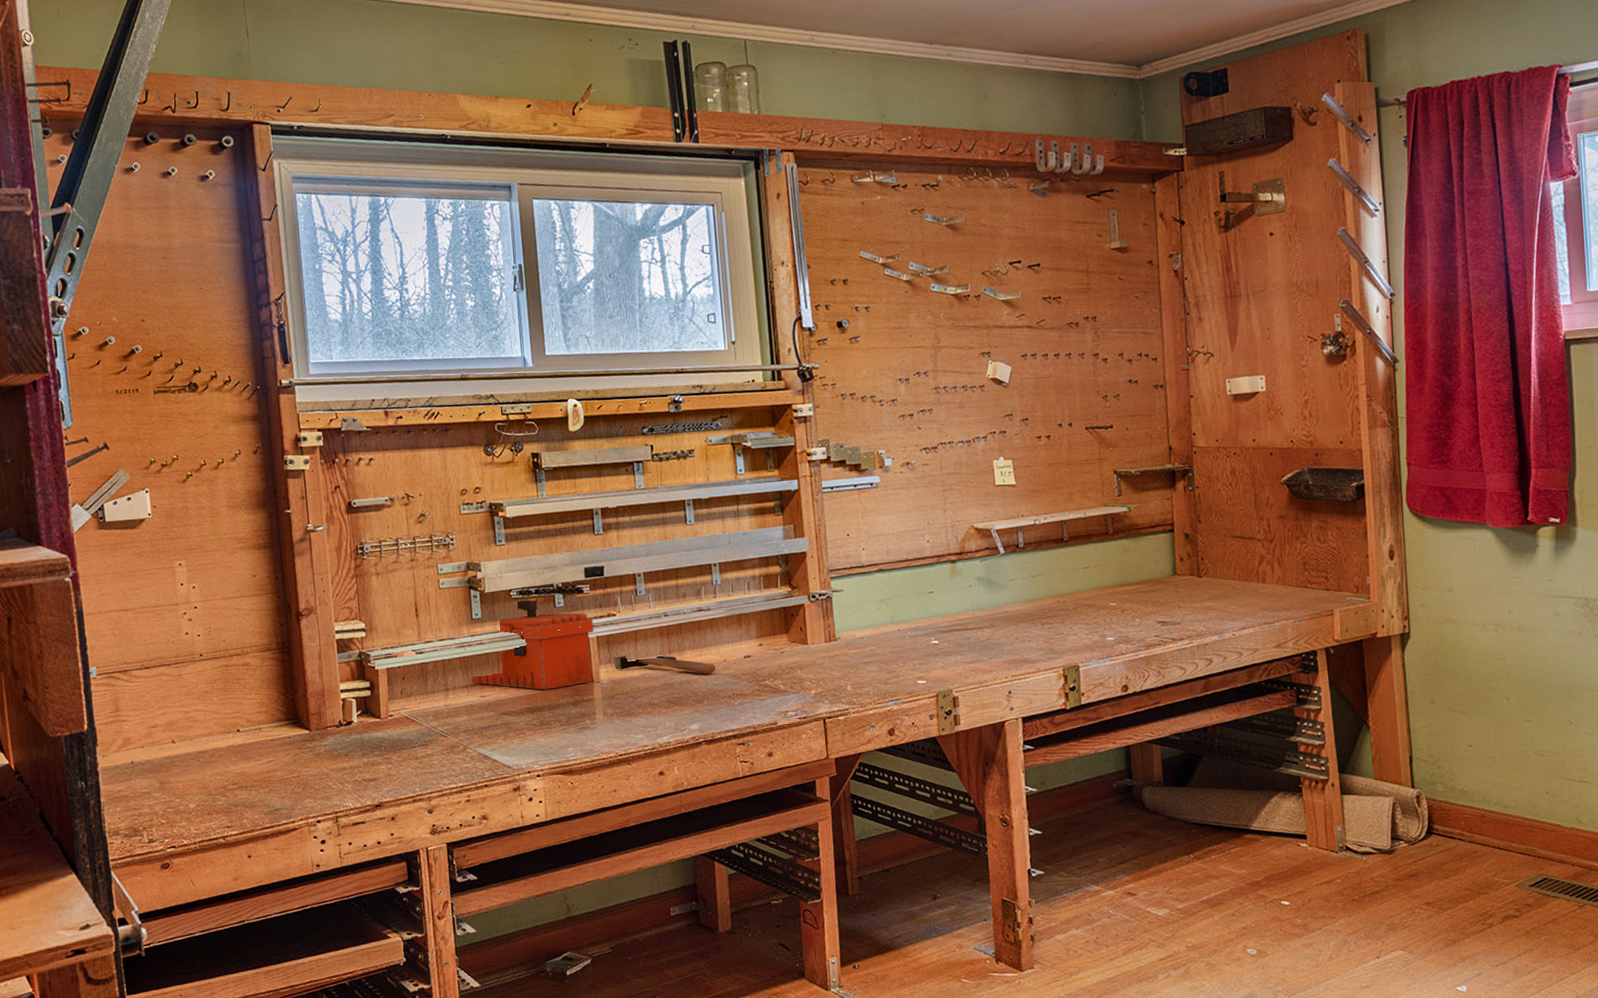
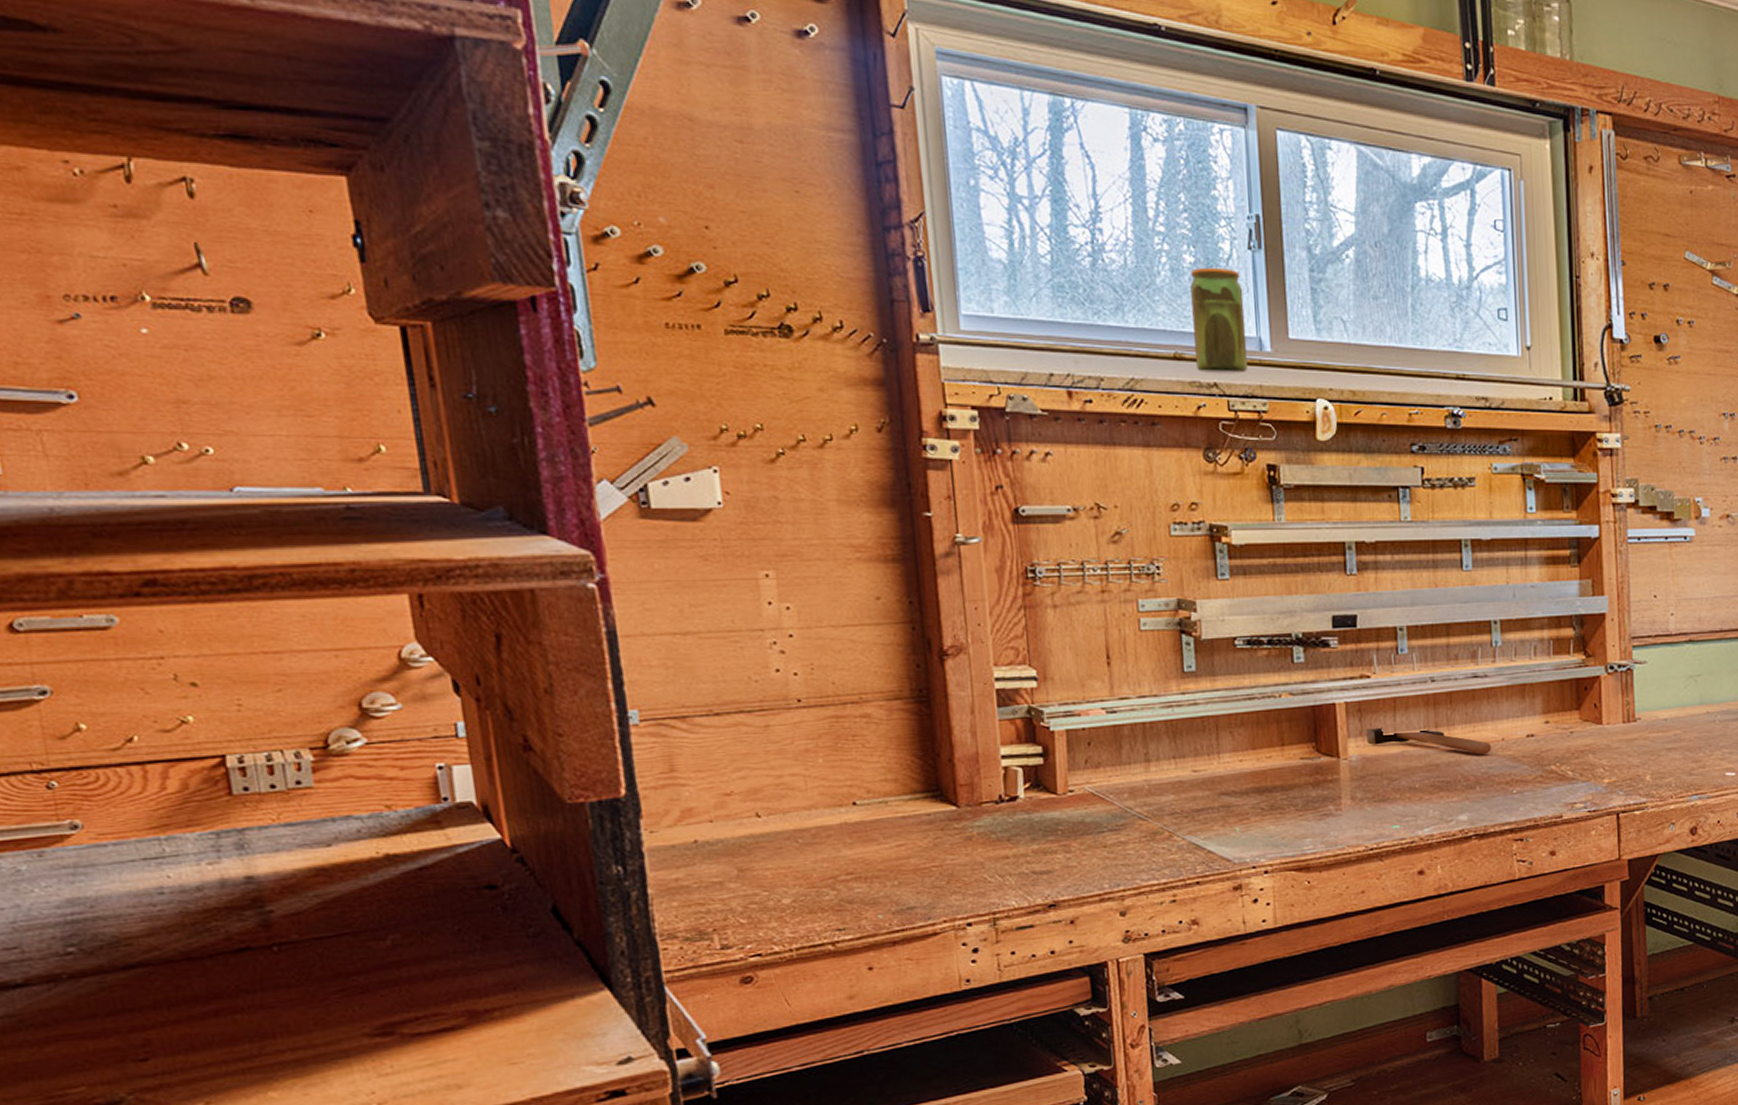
toolbox: present [471,600,594,690] -> none [1181,651,1342,766]
jar: none [472,307,516,388] -> present [1190,267,1249,374]

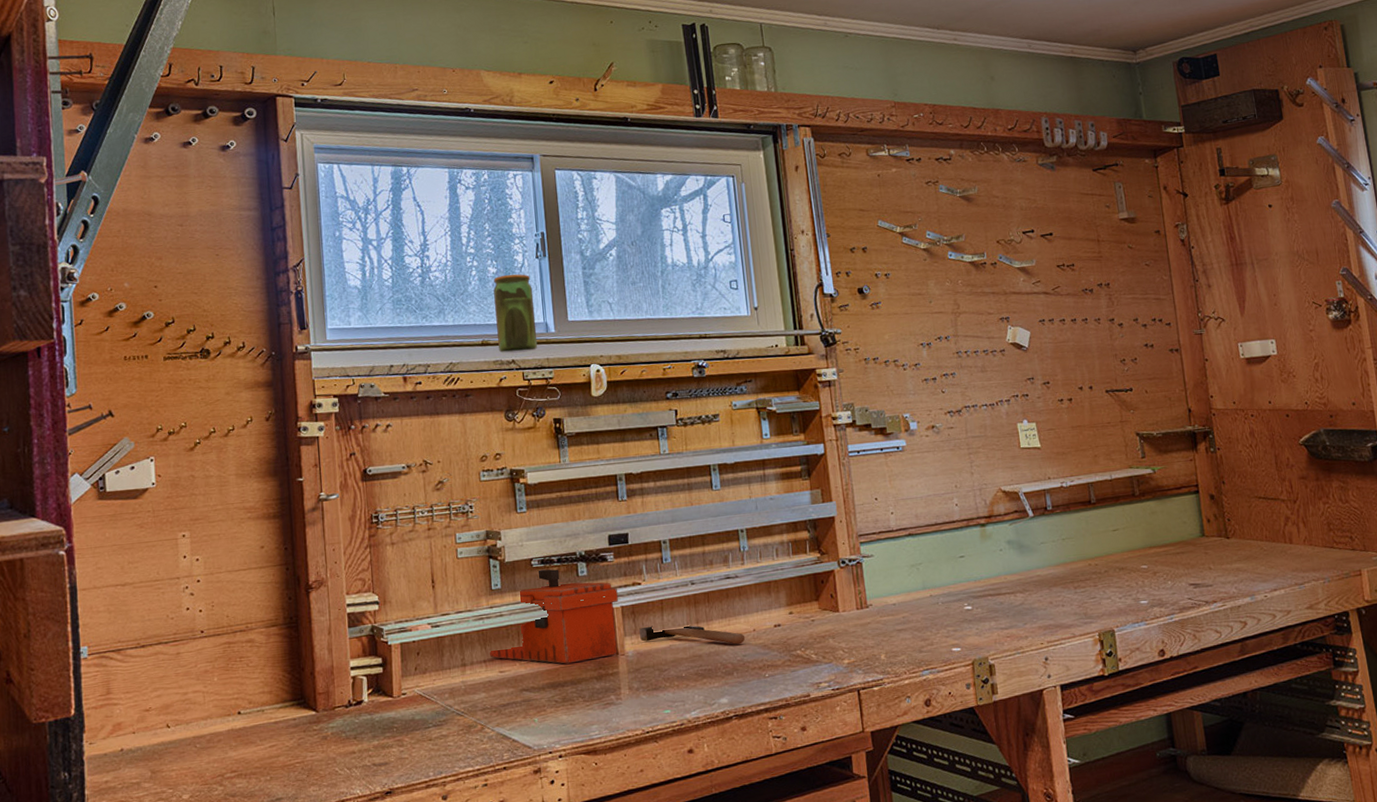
toolbox: none [1181,651,1342,766] -> present [490,569,618,664]

